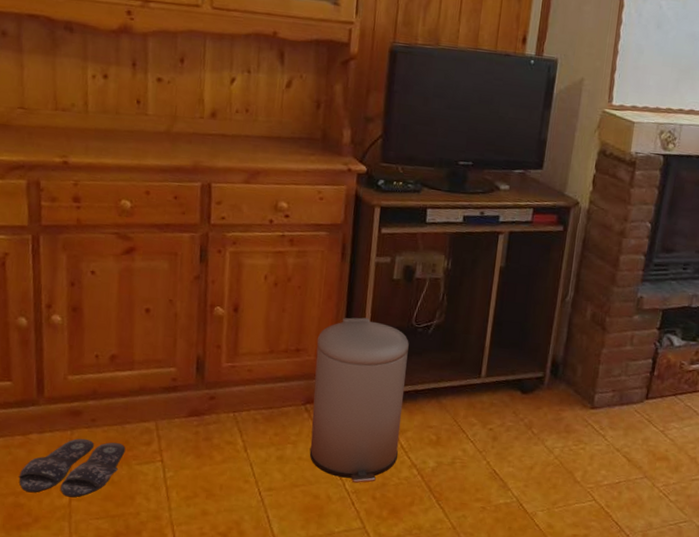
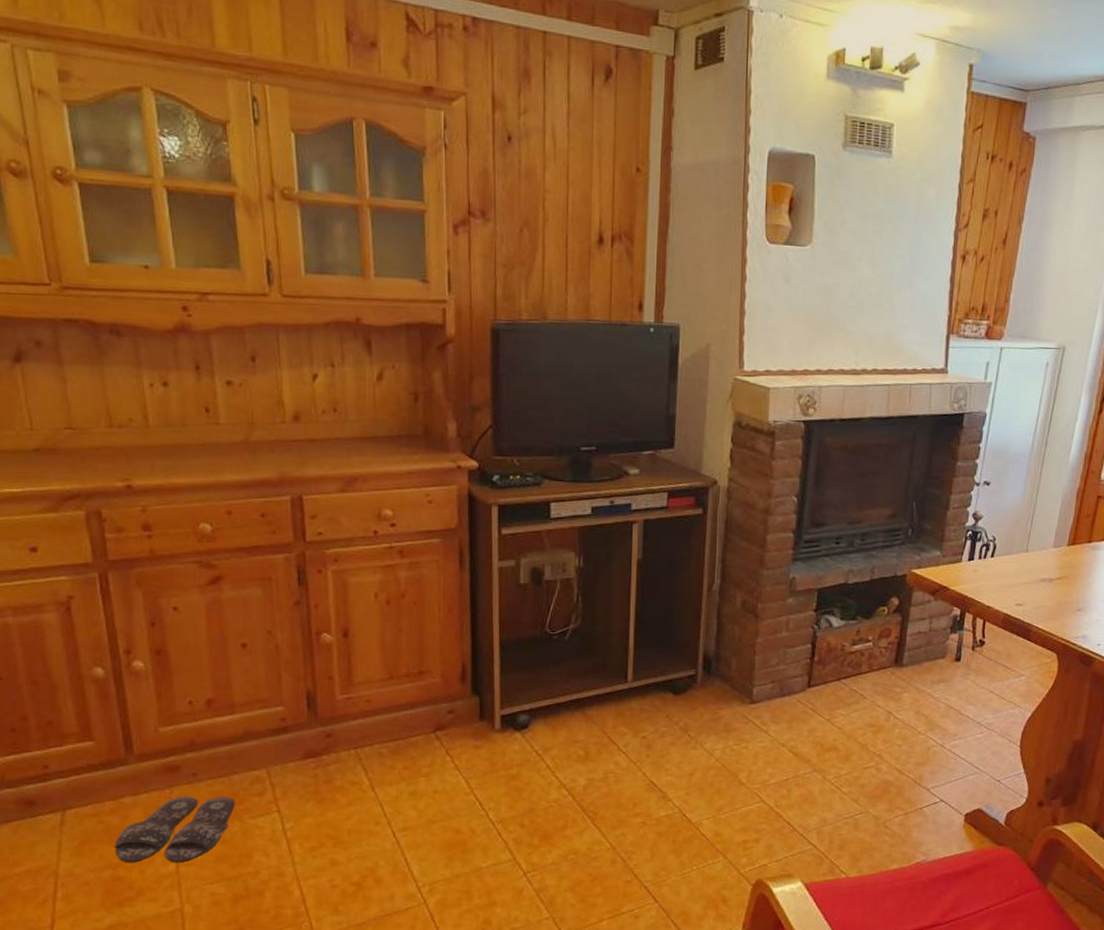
pedal bin: present [309,317,409,484] -> none [441,629,545,812]

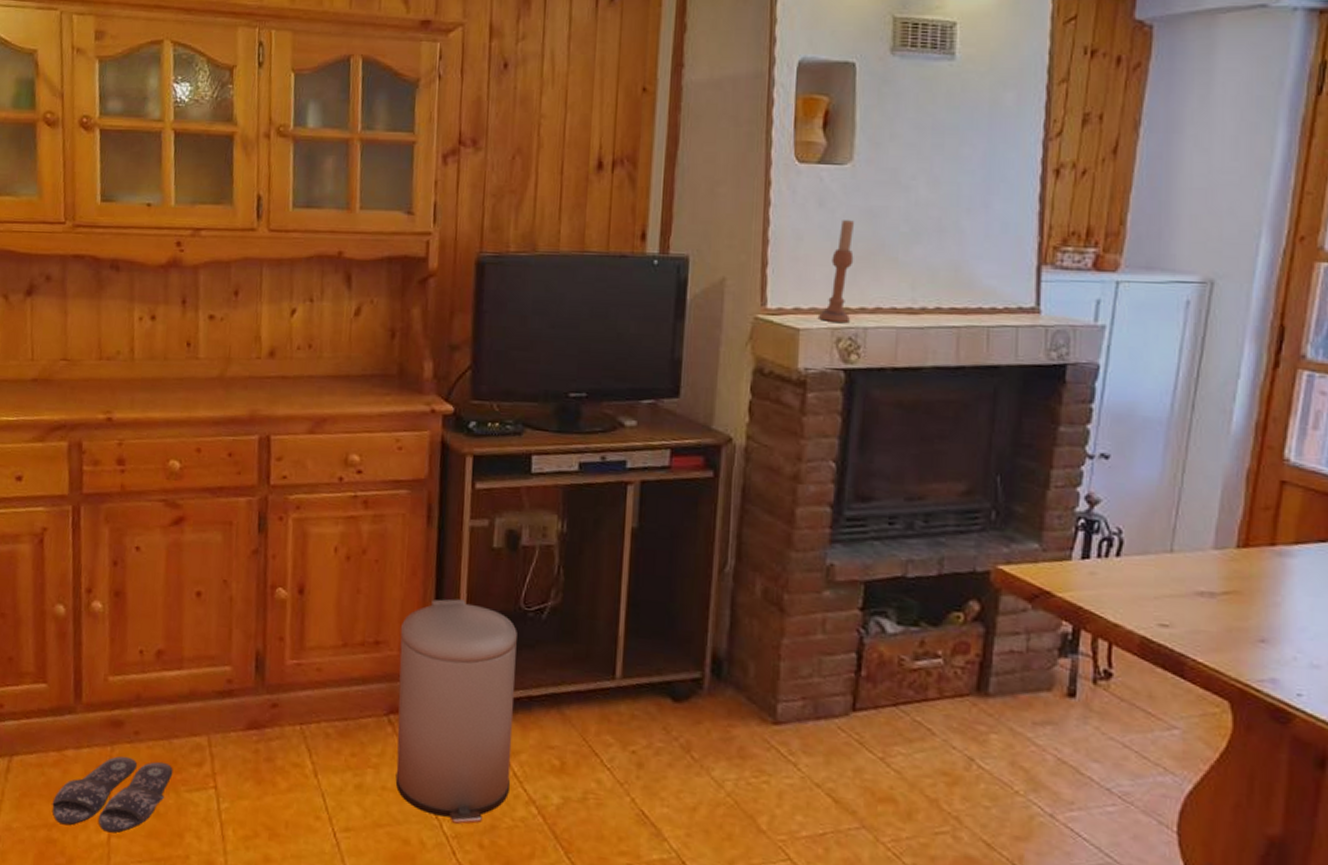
pedal bin: none [441,629,545,812] -> present [395,599,517,825]
candlestick: none [785,295,813,383] -> present [819,220,855,324]

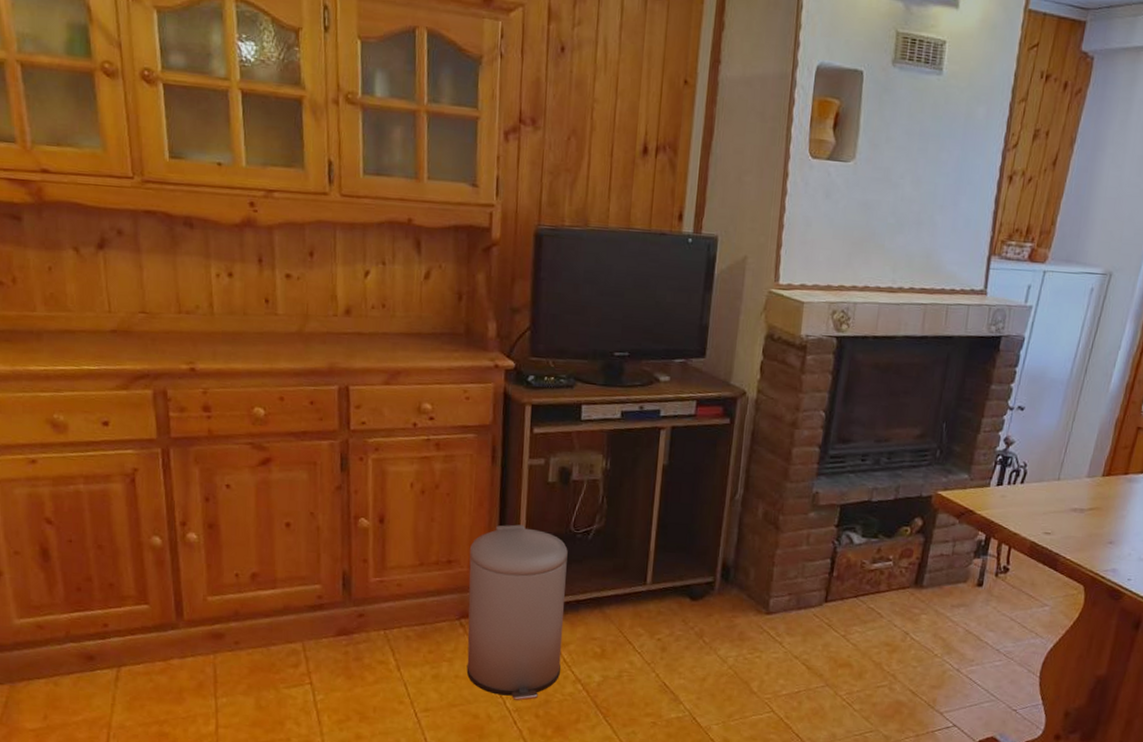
slippers: present [52,756,173,833] -> none [162,662,272,725]
candlestick: present [819,220,855,324] -> none [820,210,854,299]

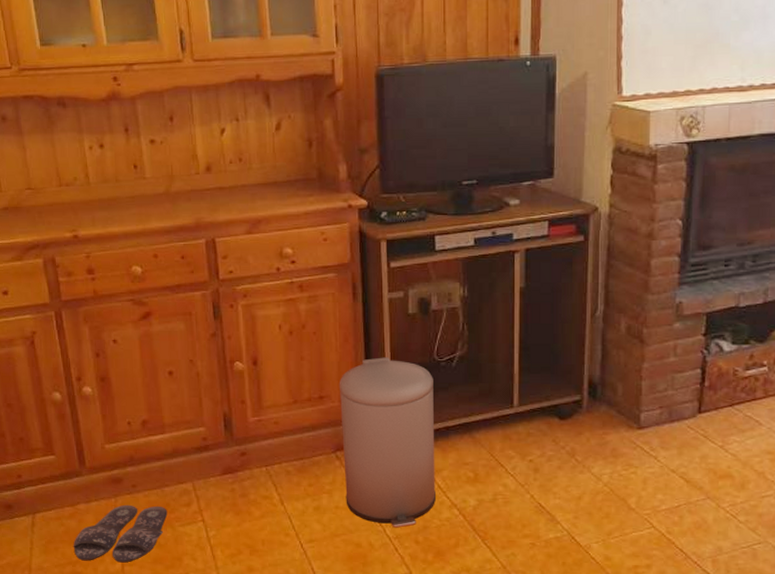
slippers: none [162,662,272,725] -> present [73,504,168,563]

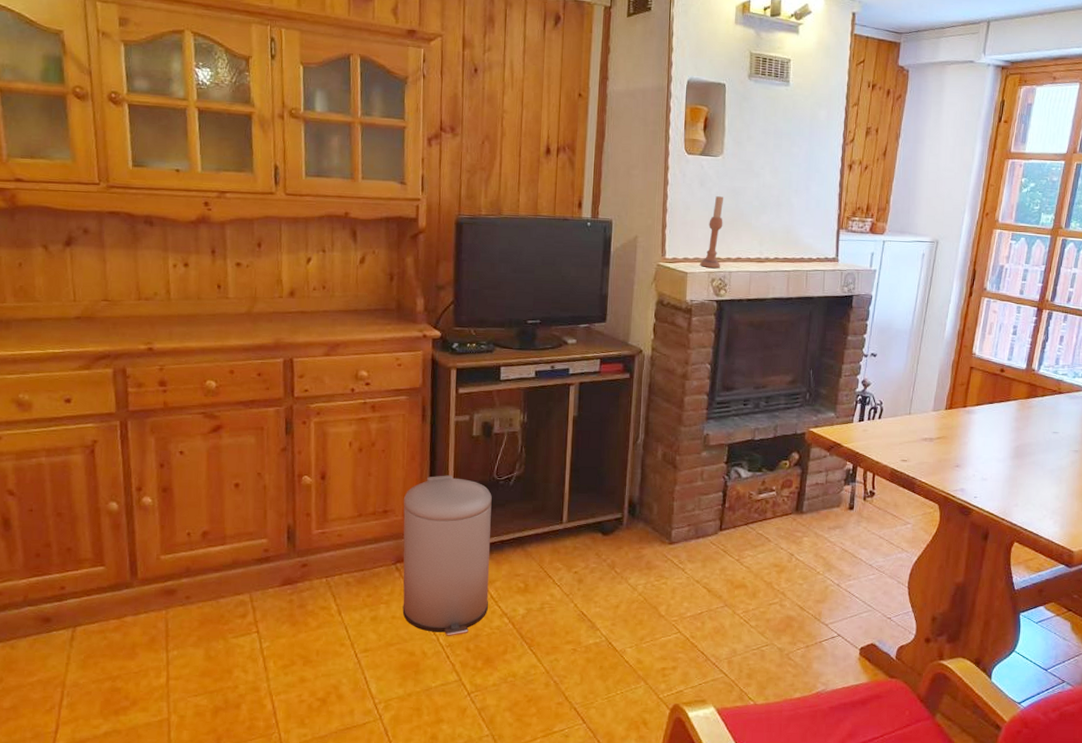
slippers: present [73,504,168,563] -> none [115,616,221,677]
candlestick: none [666,14,694,104] -> present [700,196,724,269]

